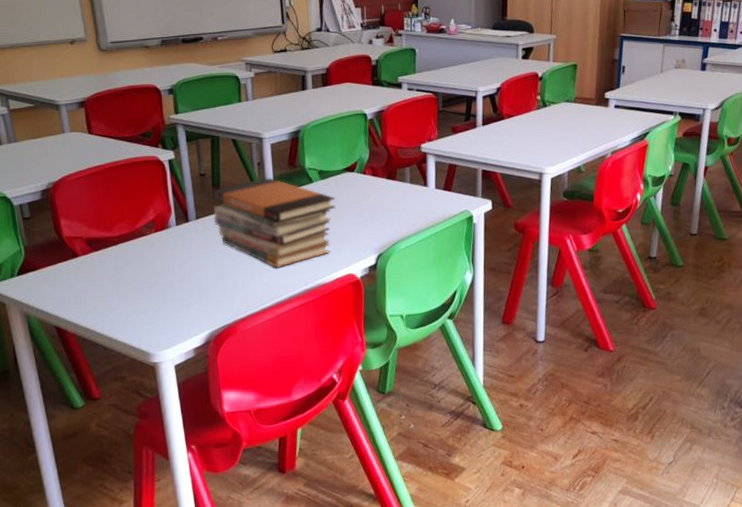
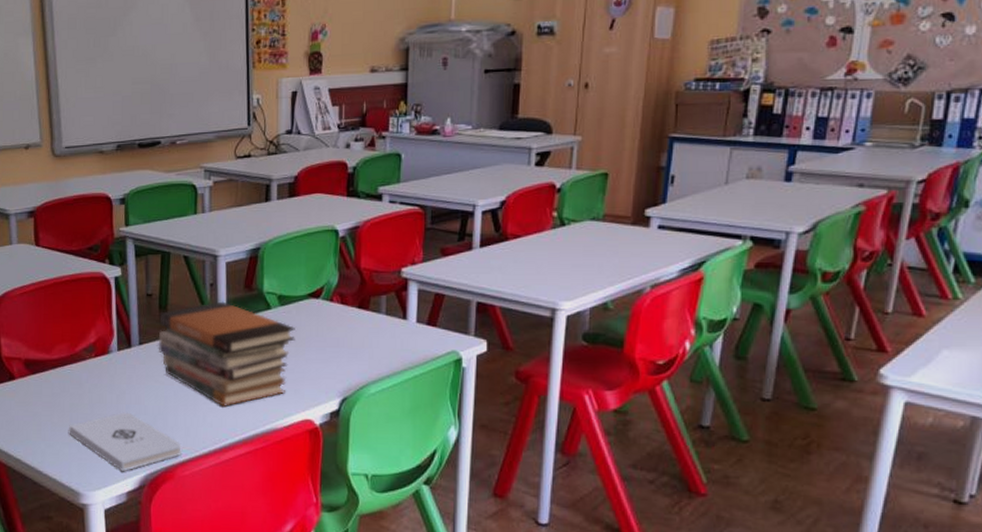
notepad: none [135,279,242,331] -> present [69,412,182,472]

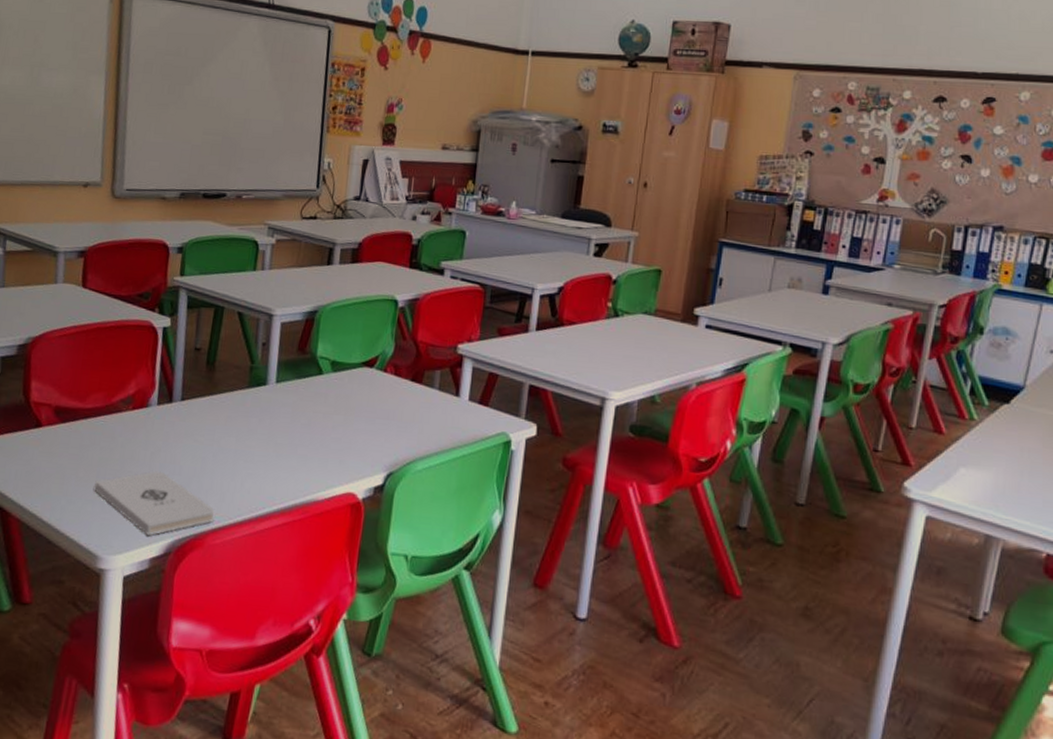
book stack: present [158,301,295,406] -> none [200,362,346,473]

